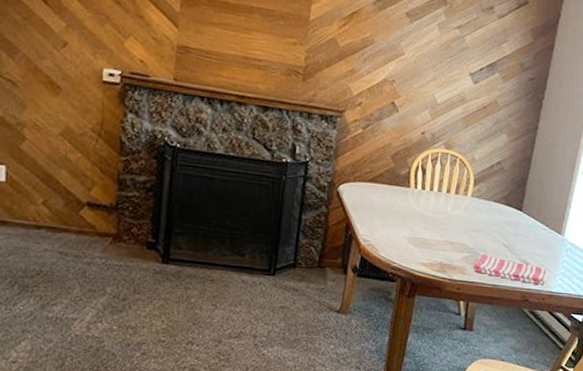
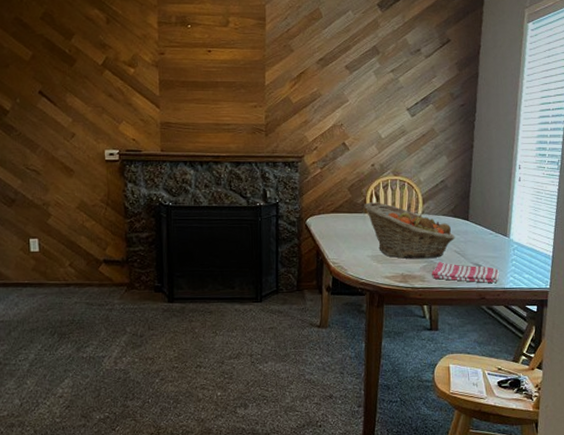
fruit basket: none [407,175,505,249] -> present [364,202,455,259]

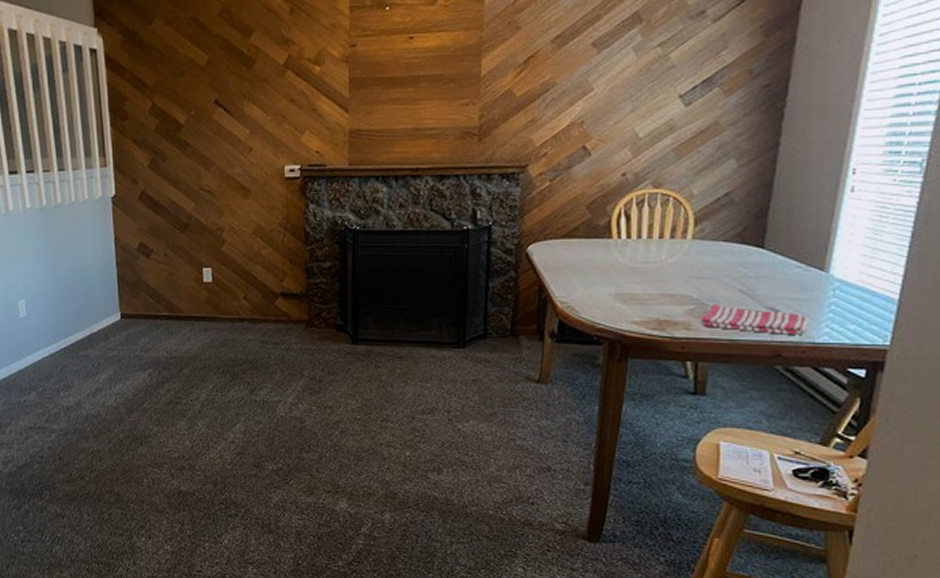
fruit basket: present [364,202,455,259] -> none [608,223,741,300]

